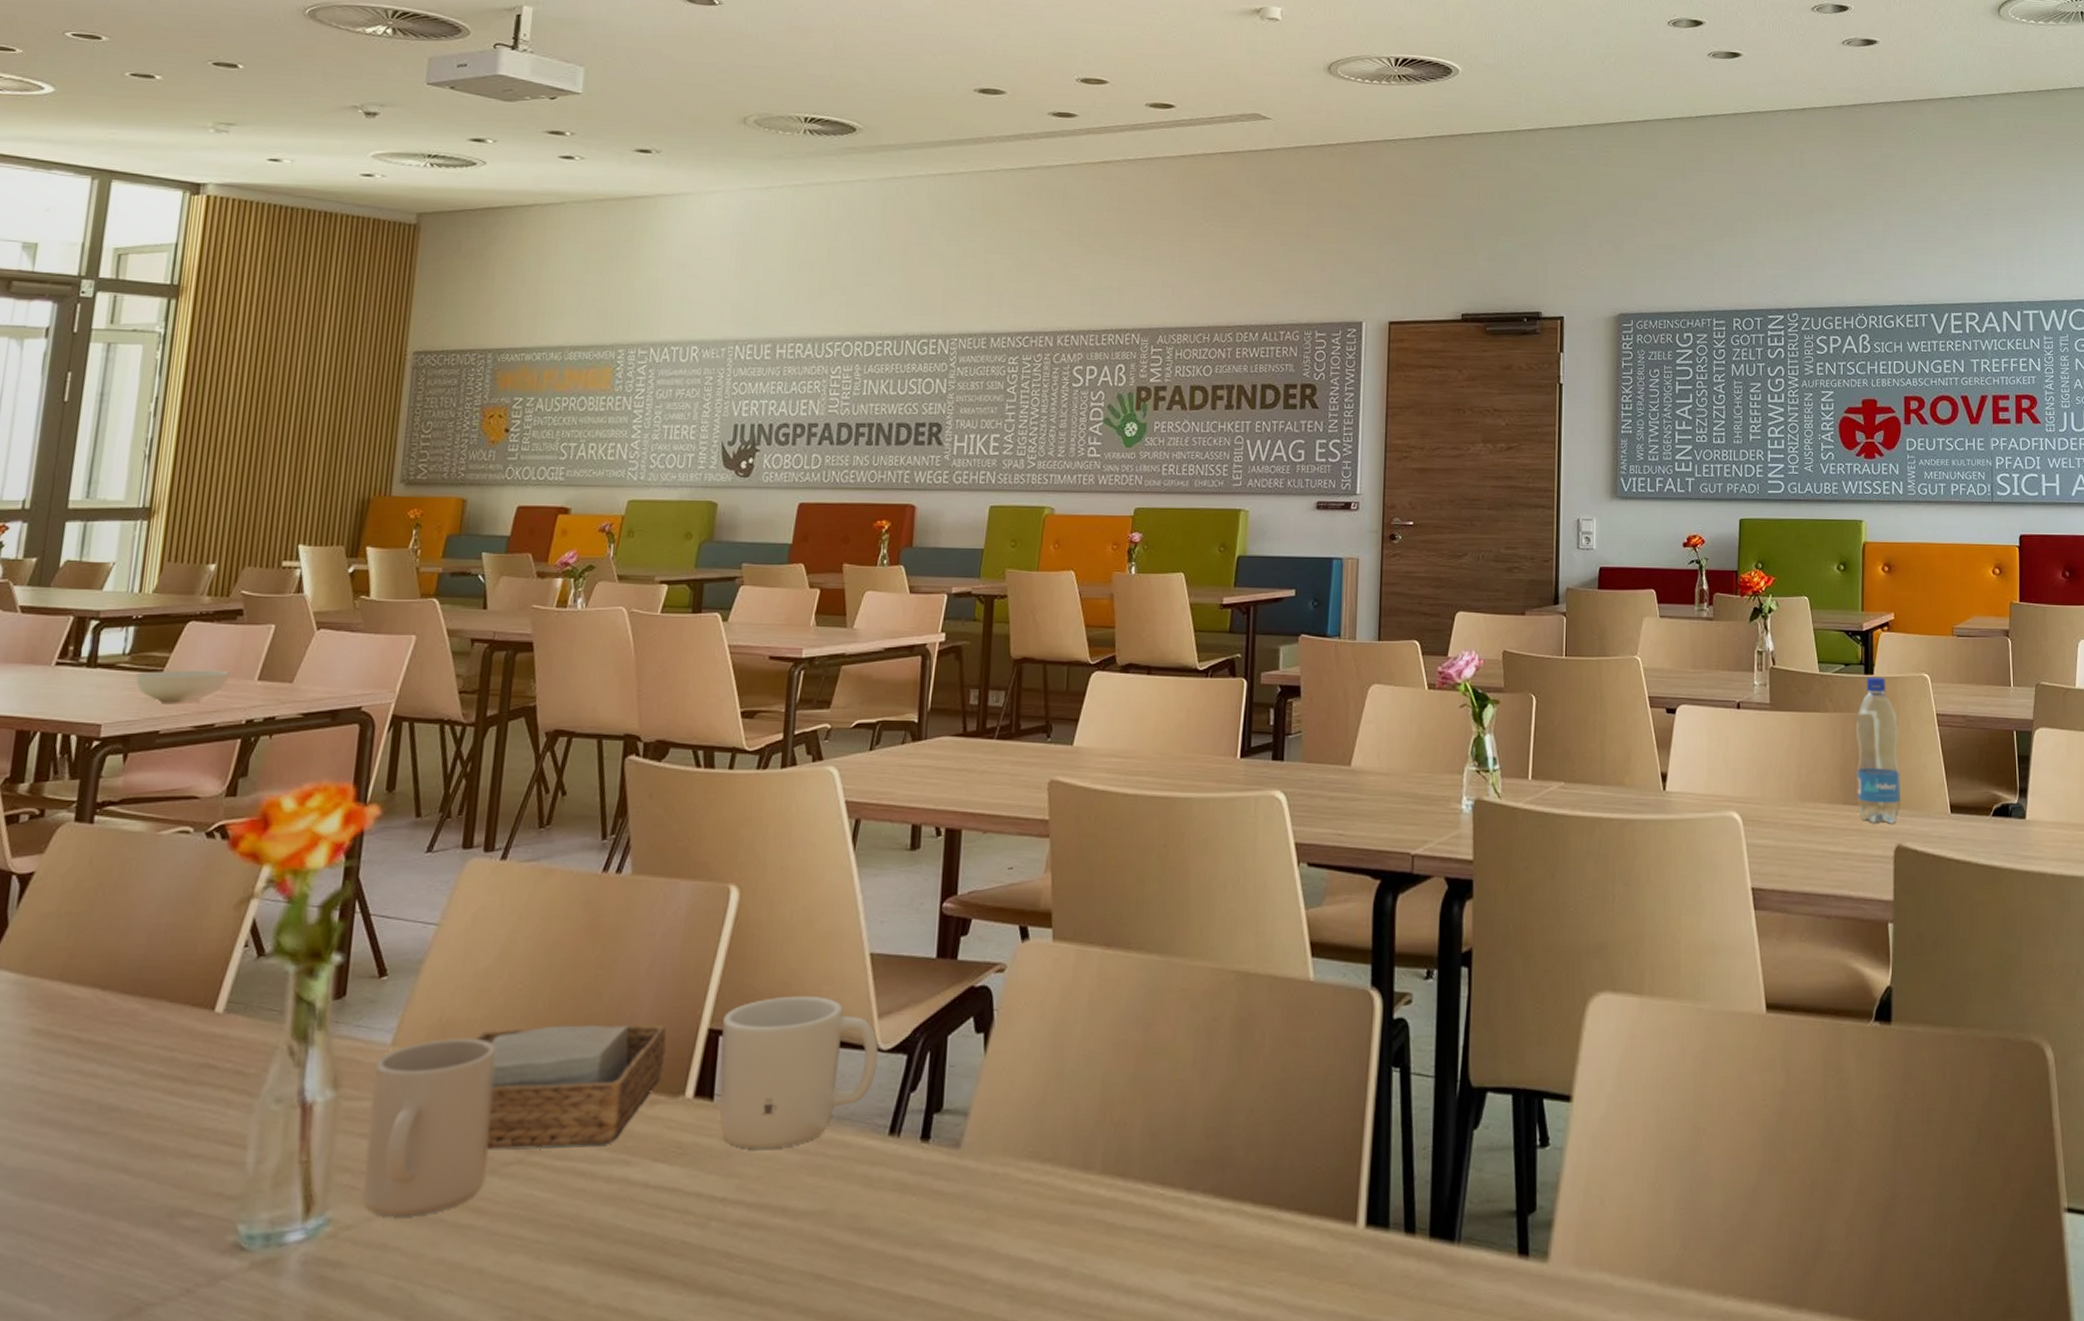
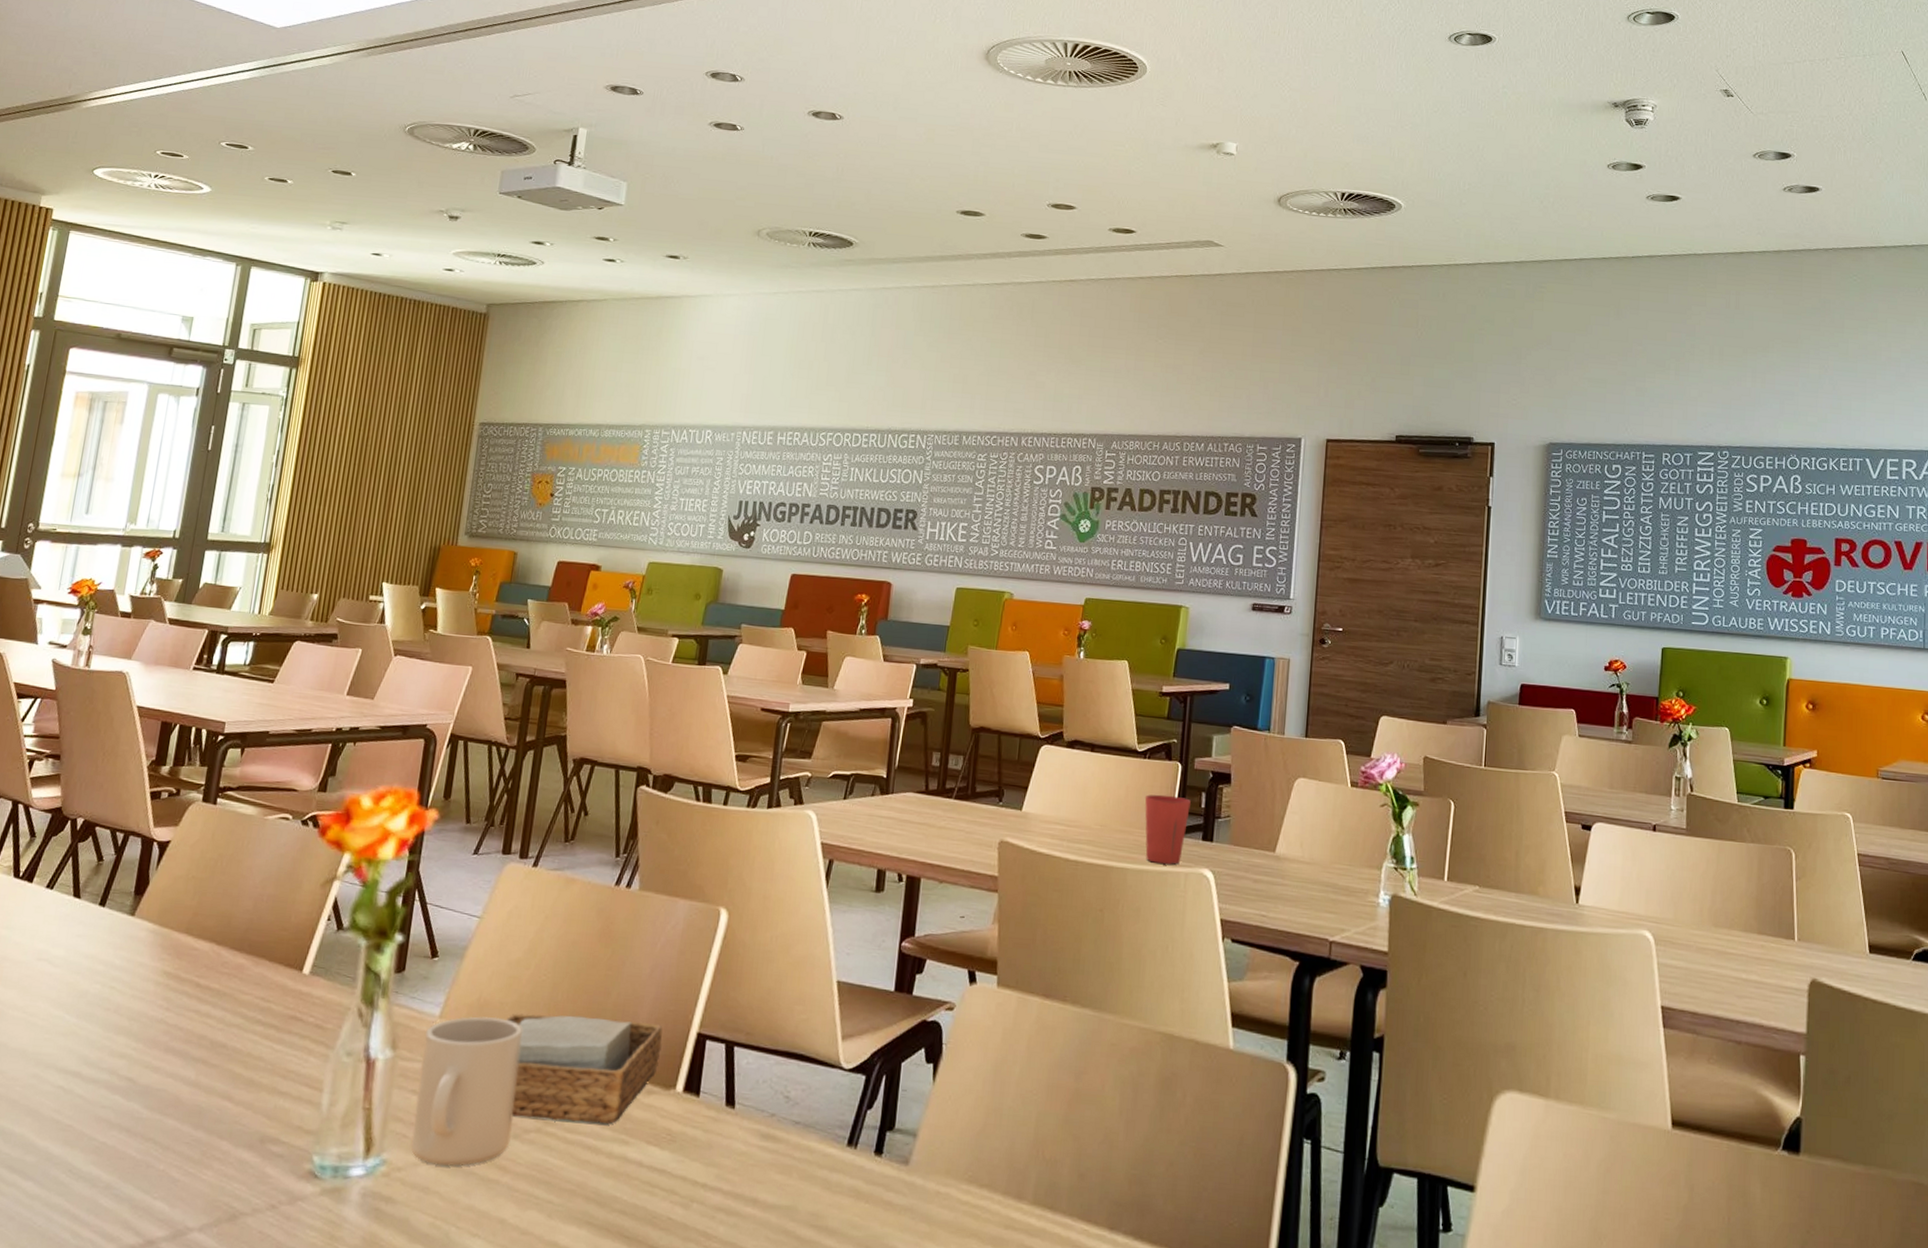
bowl: present [134,669,231,703] -> none [252,681,326,710]
mug: present [719,995,879,1149] -> none [704,1011,841,1146]
cup: none [1208,715,1258,789] -> present [1144,794,1191,865]
bottle: present [1855,676,1900,824] -> none [1772,811,1818,958]

